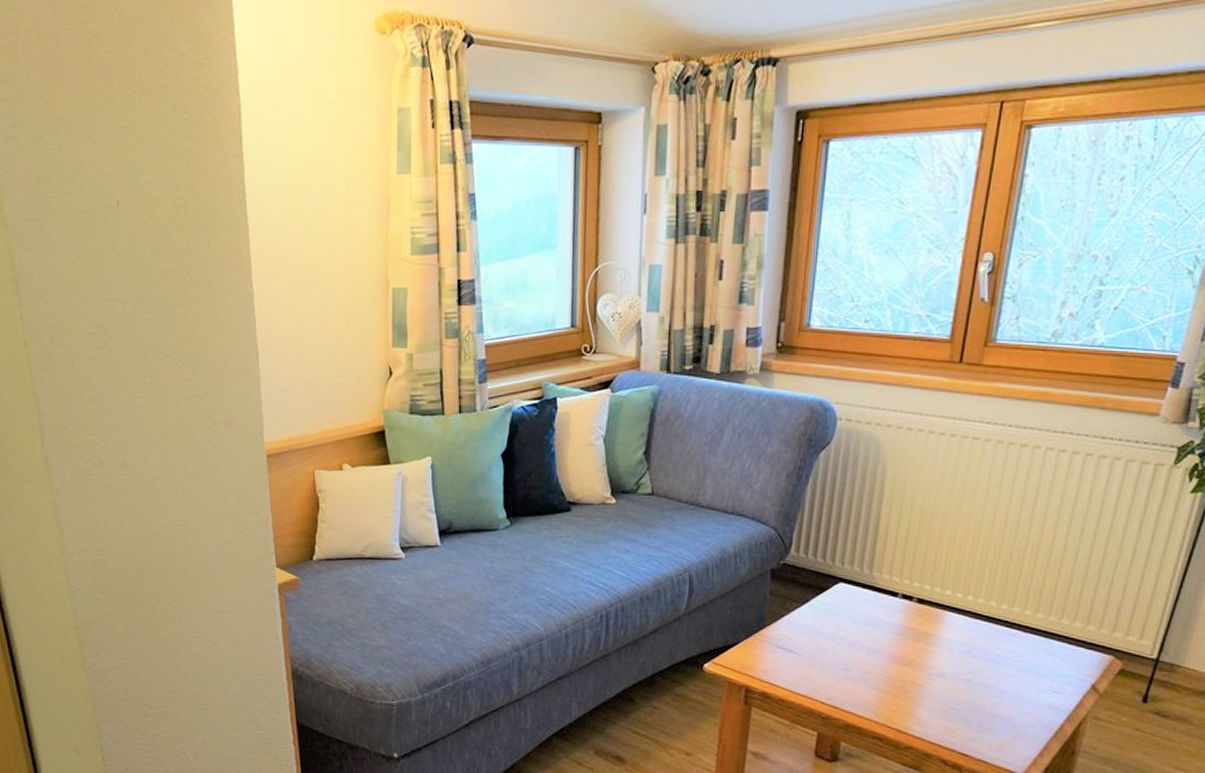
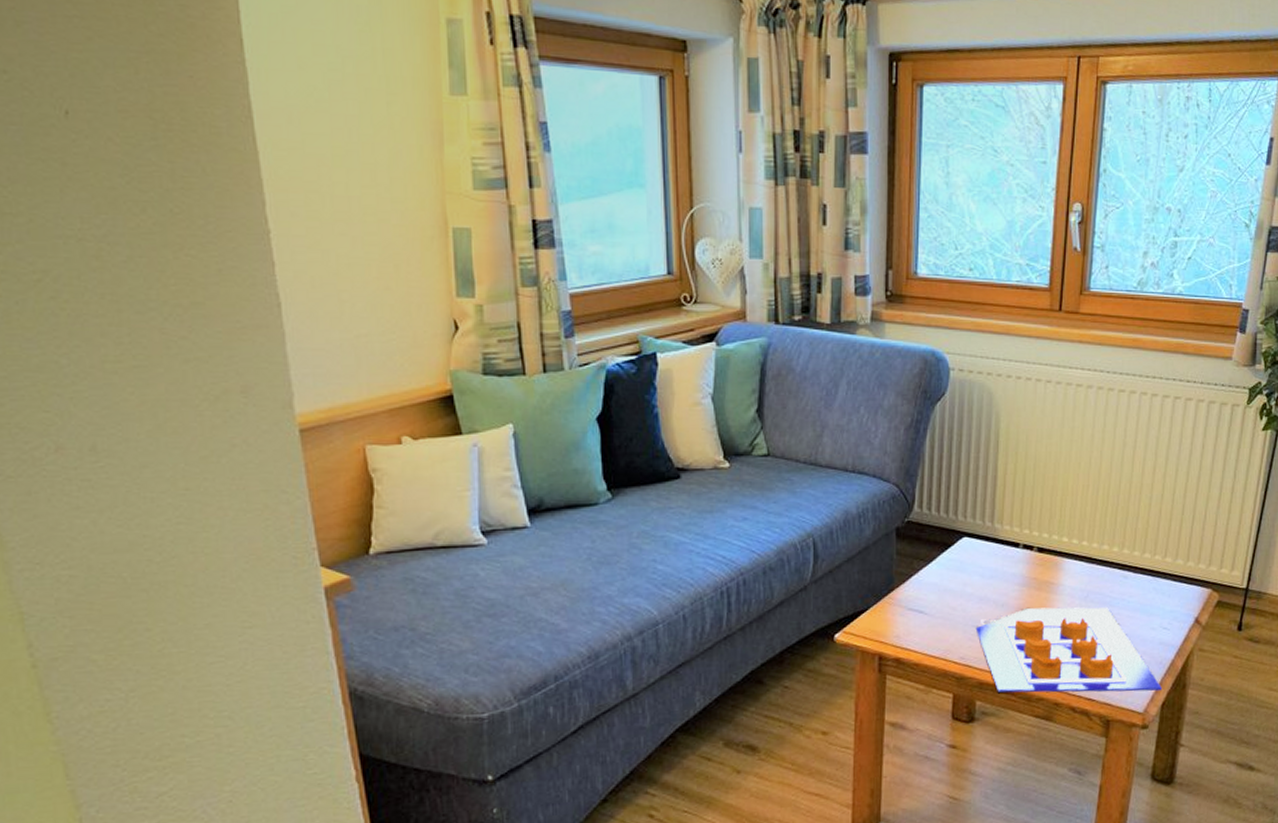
poster: none [845,657,1046,755] -> present [975,607,1162,693]

